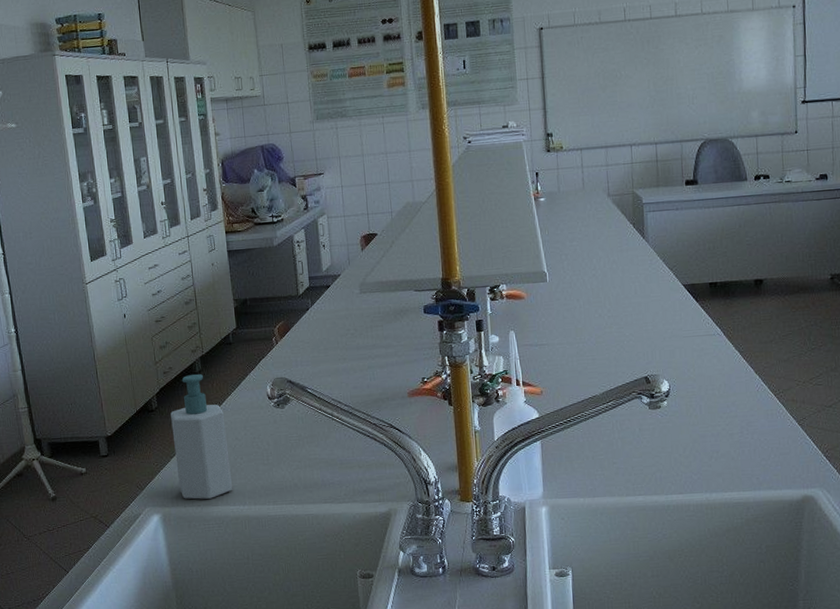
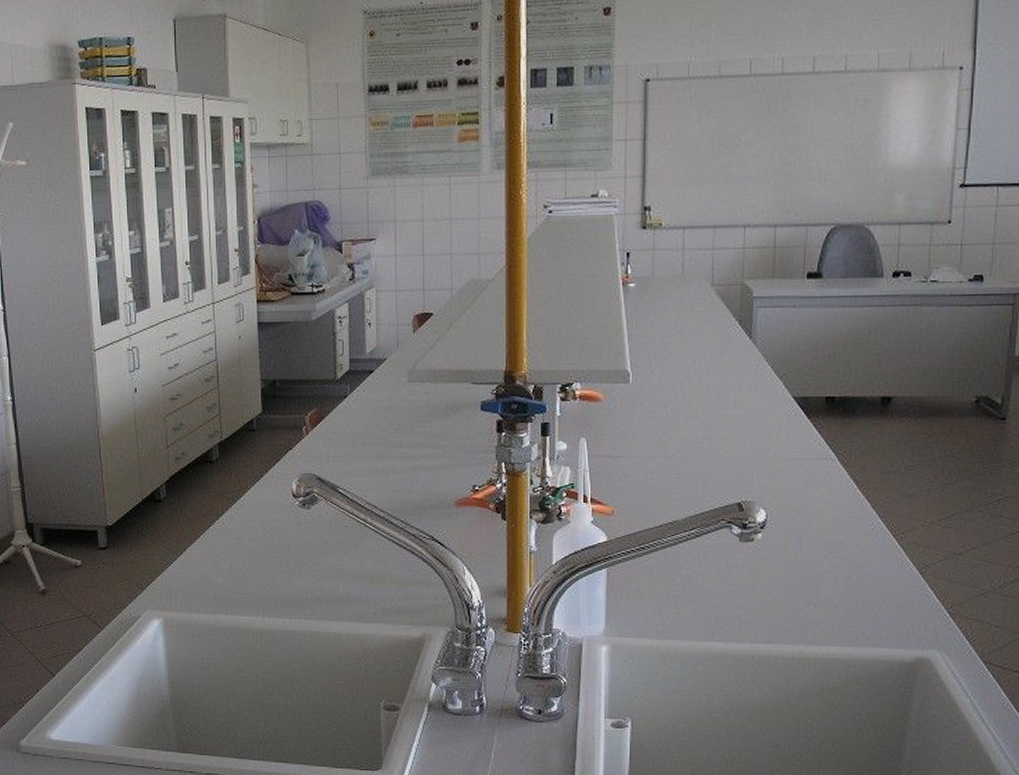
soap bottle: present [170,373,232,500] -> none [180,462,245,606]

